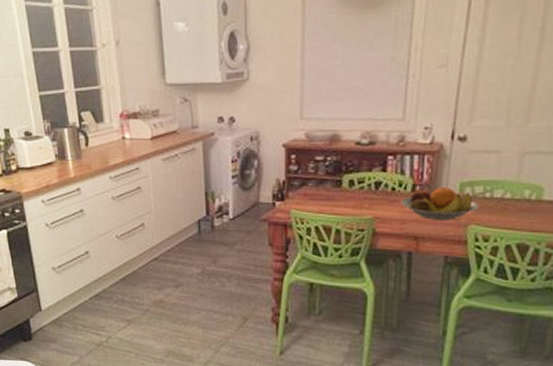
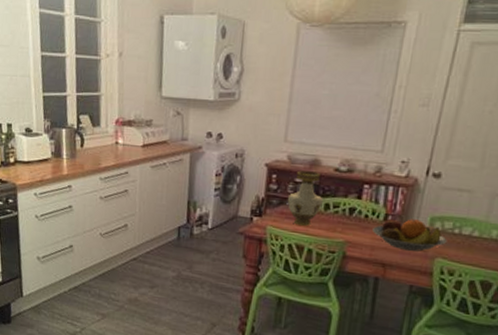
vase: none [309,148,347,205] -> present [287,170,323,226]

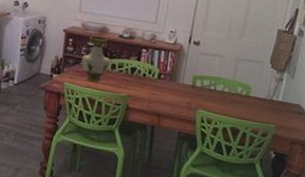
fruit bowl: present [372,217,447,252] -> none [149,76,206,104]

